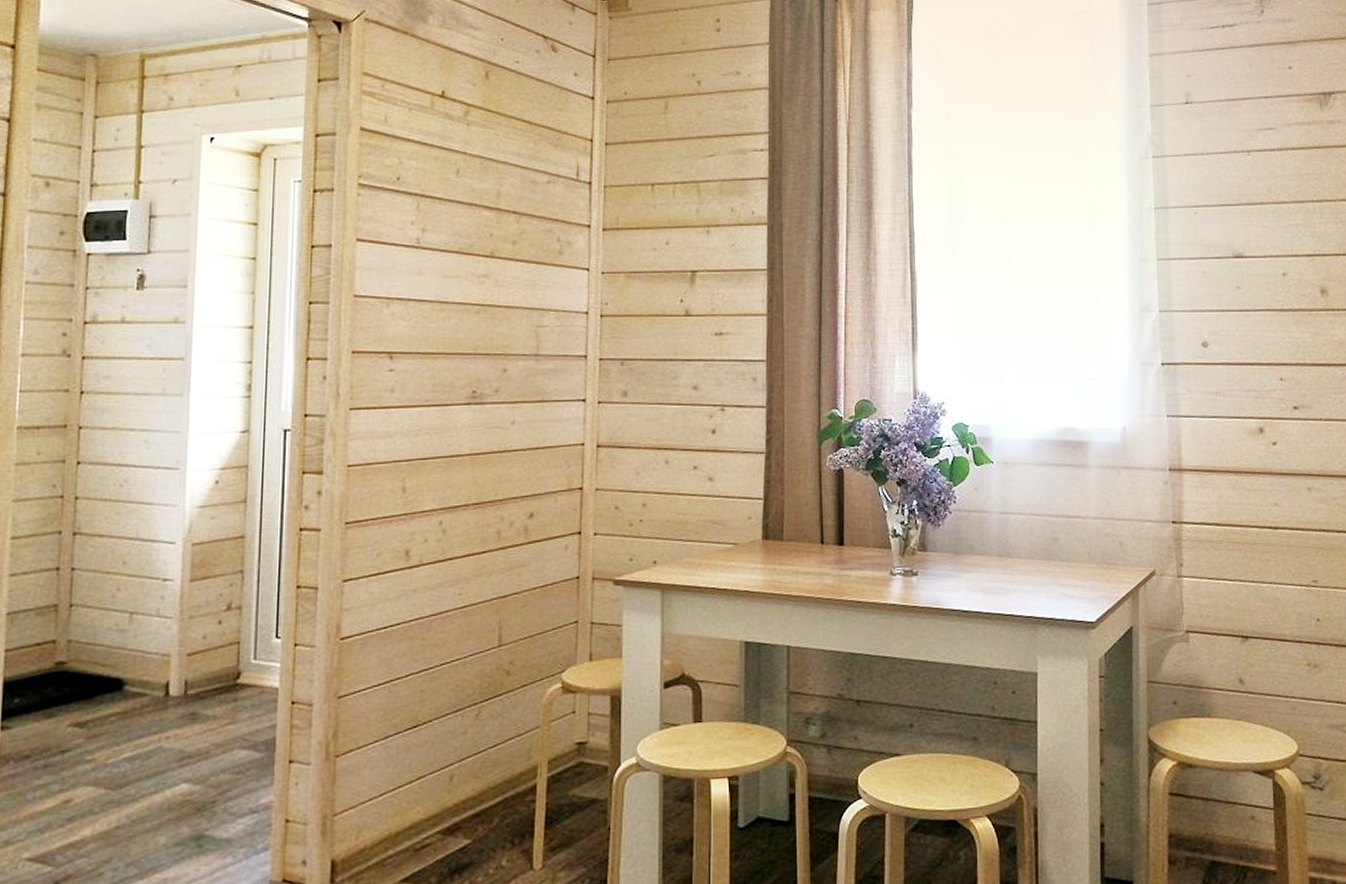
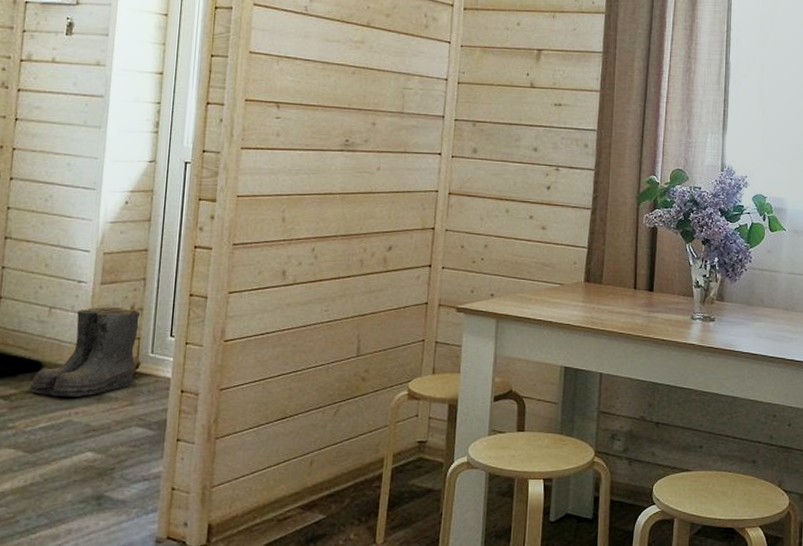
boots: none [109,606,239,720] -> present [29,306,141,397]

